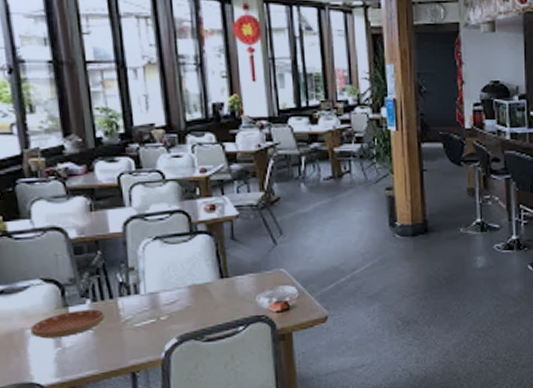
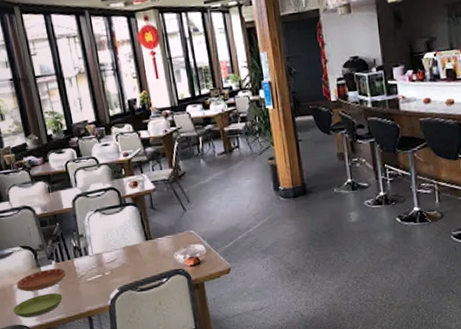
saucer: none [20,341,98,374] -> present [12,293,63,318]

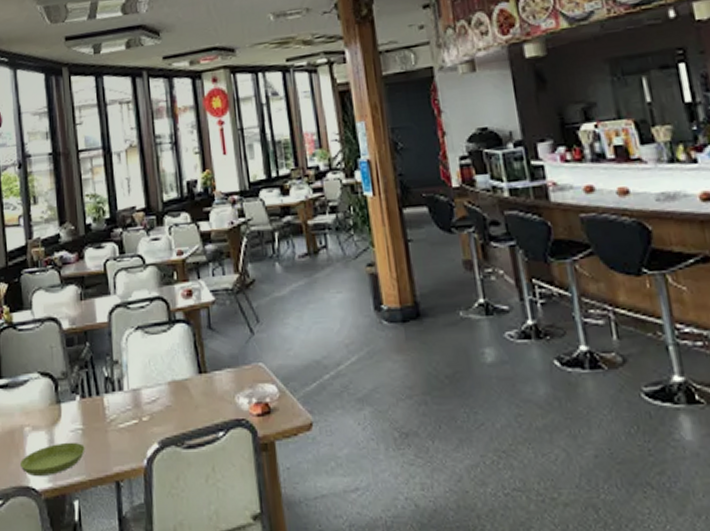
saucer: present [16,268,66,292] -> none [28,407,92,438]

